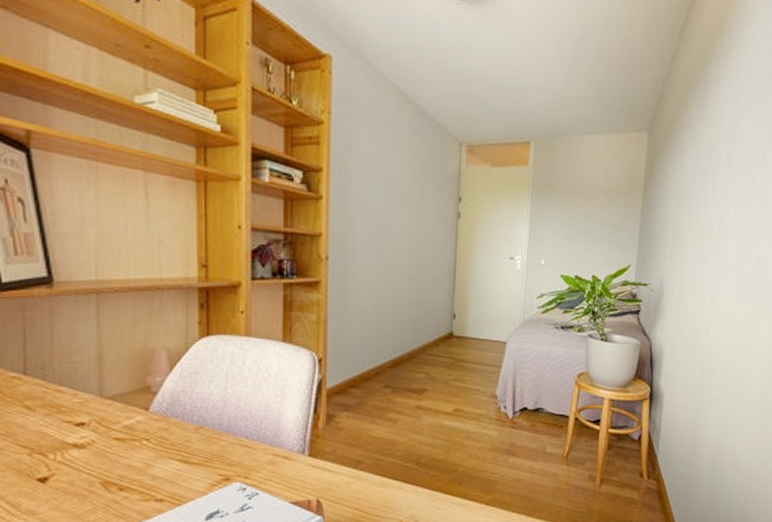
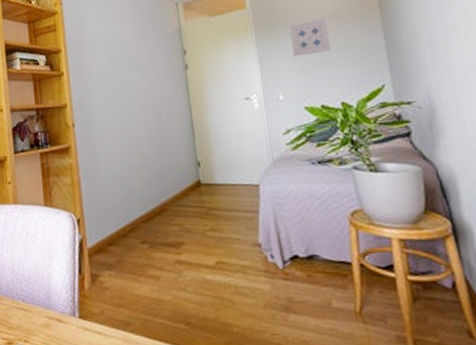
wall art: none [561,191,598,226] -> present [288,18,332,57]

